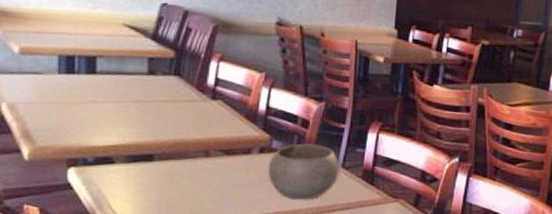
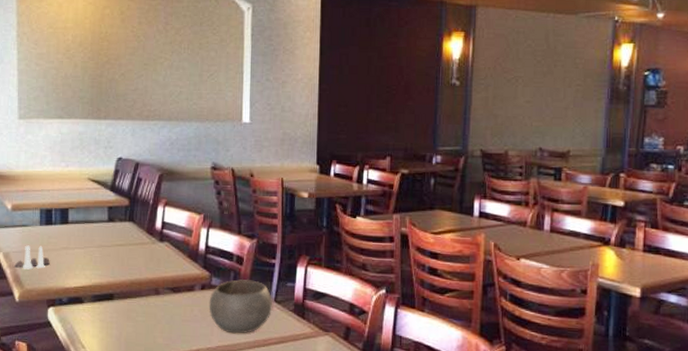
salt and pepper shaker set: none [22,96,71,124] -> present [14,245,50,270]

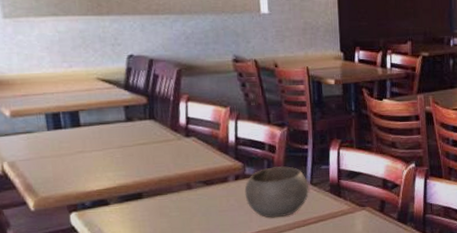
salt and pepper shaker set: present [14,245,50,270] -> none [23,151,65,177]

